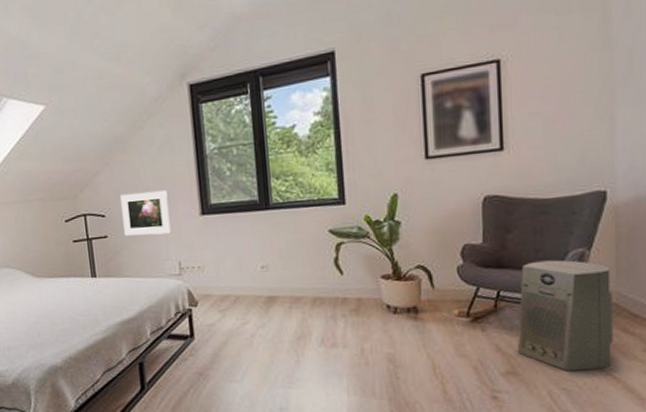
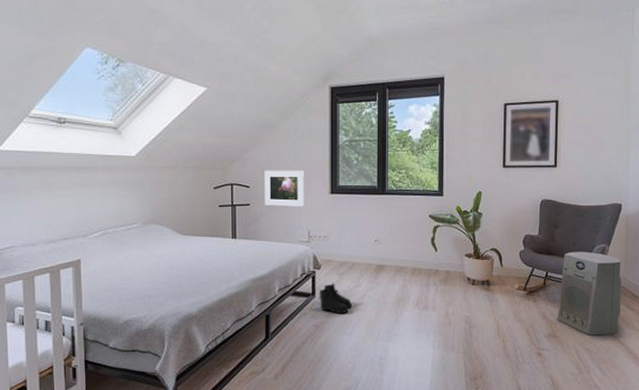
boots: none [198,322,241,358] -> present [319,283,353,314]

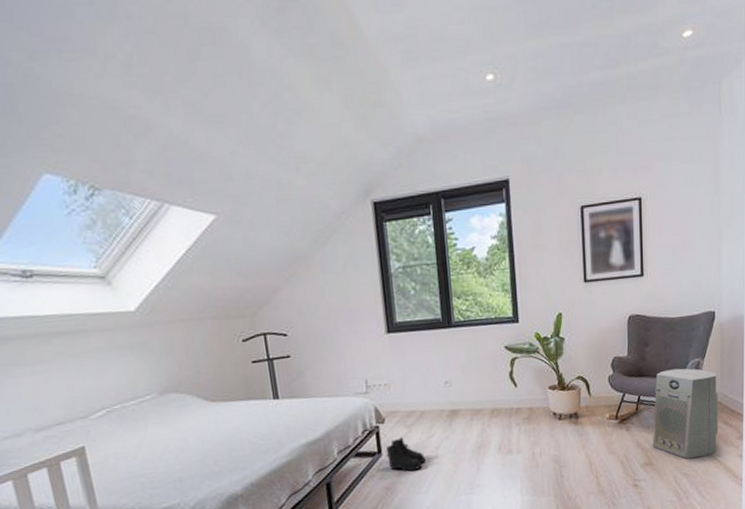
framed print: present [264,170,304,207] -> none [303,308,357,356]

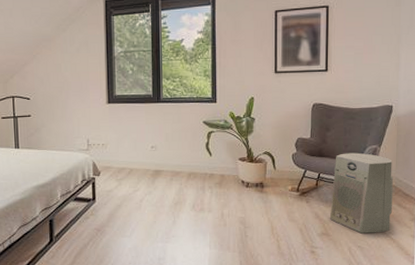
boots: present [386,437,426,472] -> none [99,189,131,218]

